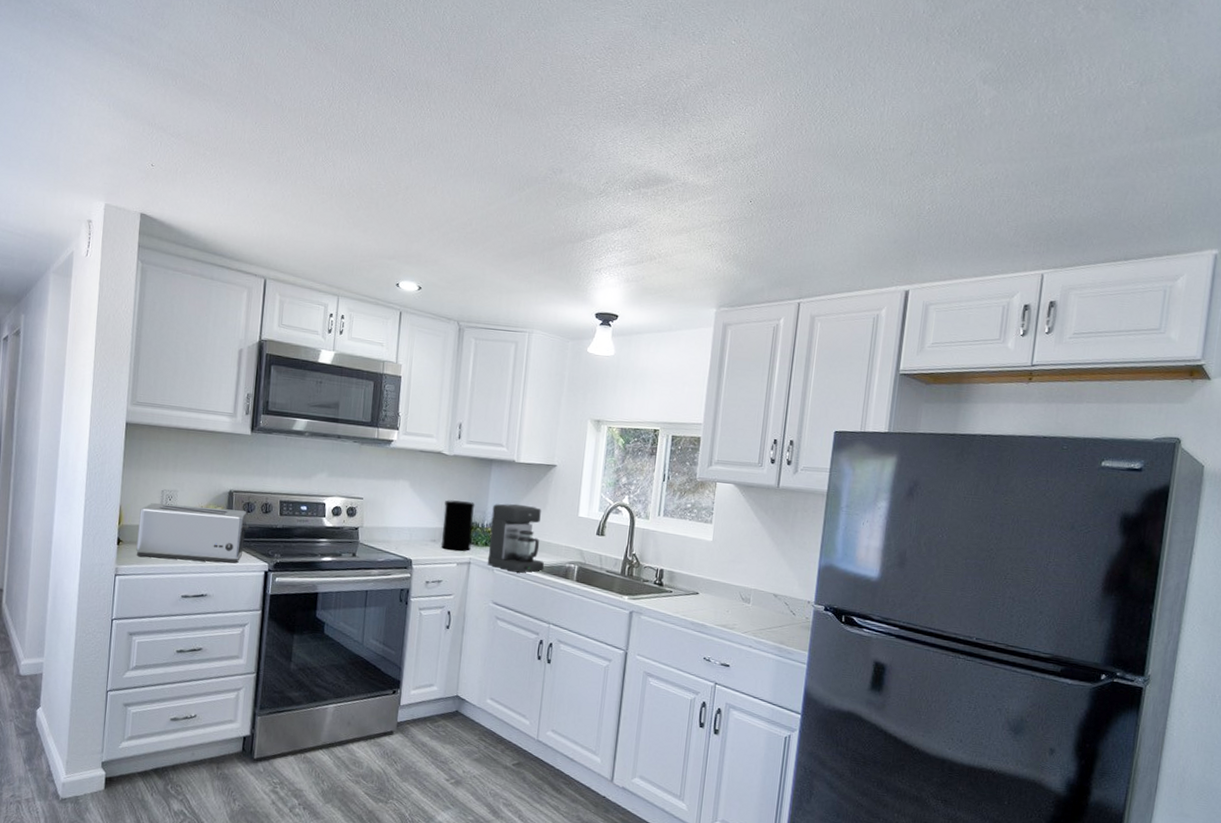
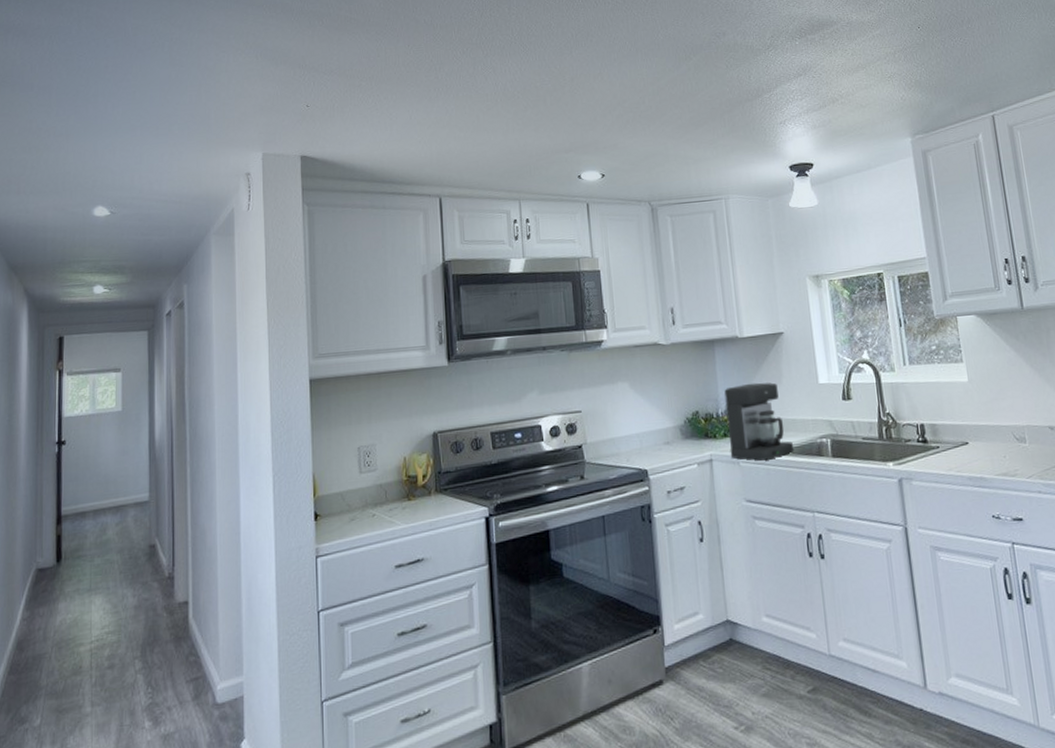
toaster: present [136,502,249,564] -> none [336,452,461,530]
canister: present [440,500,475,552] -> none [671,390,710,451]

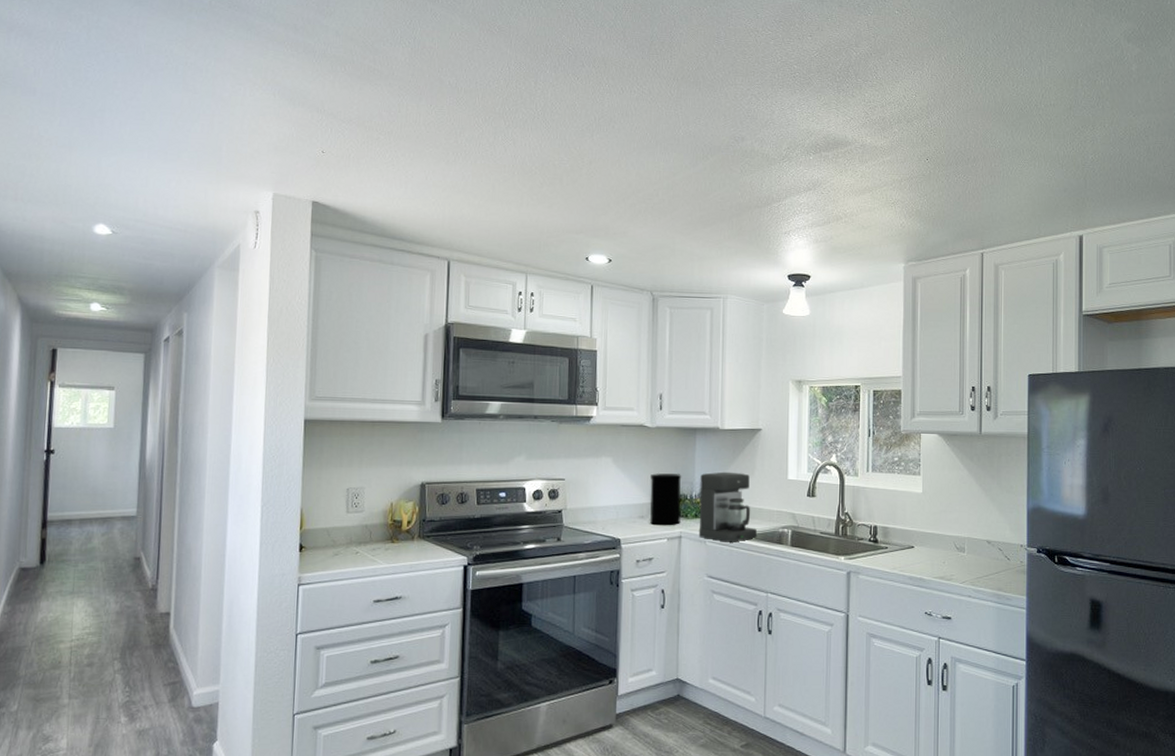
canister: none [671,390,710,451] -> present [649,473,682,526]

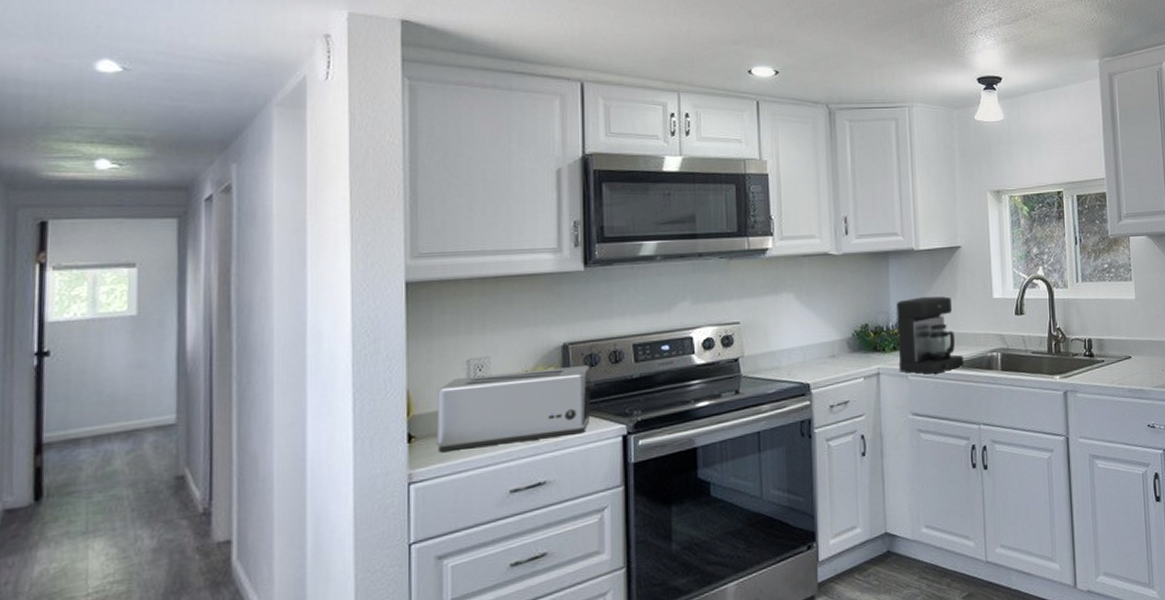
toaster: none [321,502,445,563] -> present [437,366,595,452]
canister: present [649,473,682,526] -> none [840,303,878,364]

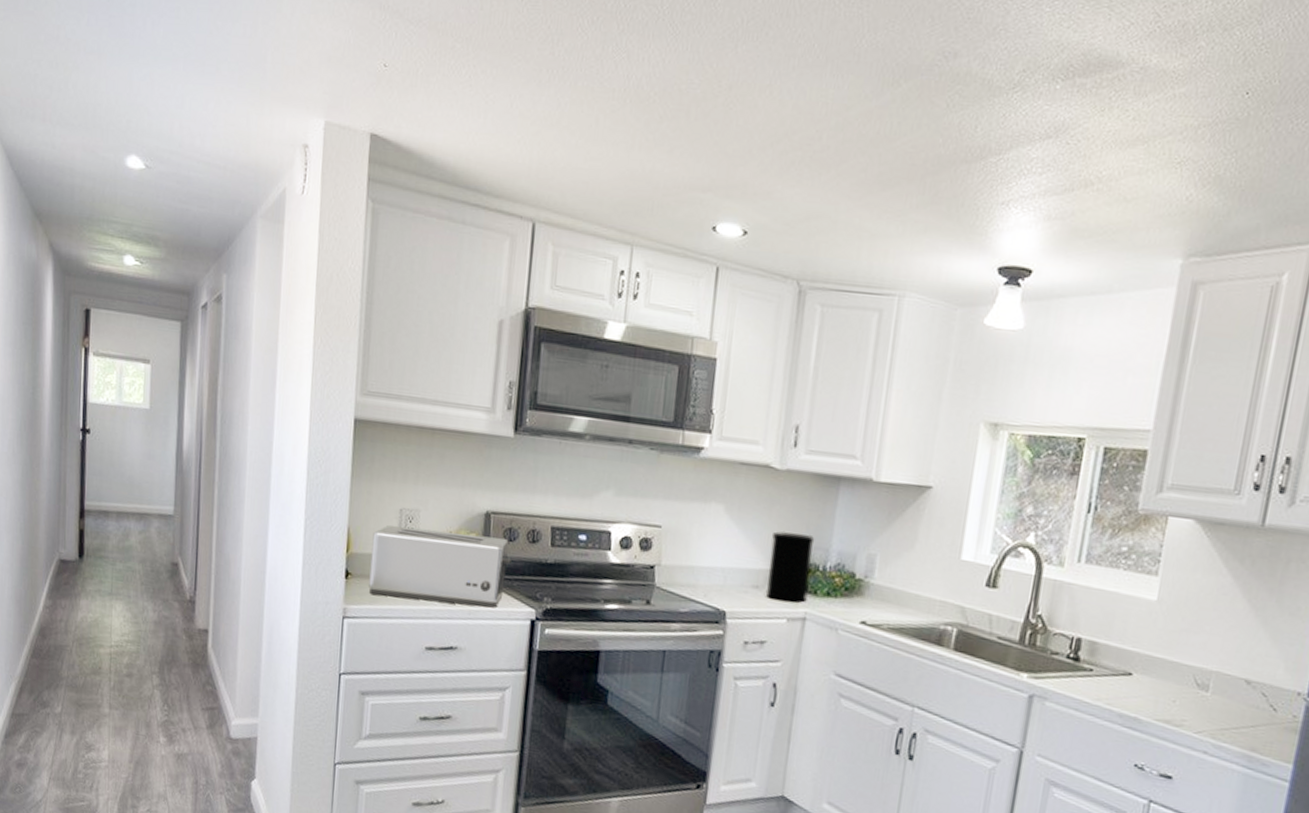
canister: none [840,303,878,364] -> present [765,531,815,604]
coffee maker: present [896,296,965,374] -> none [829,538,910,635]

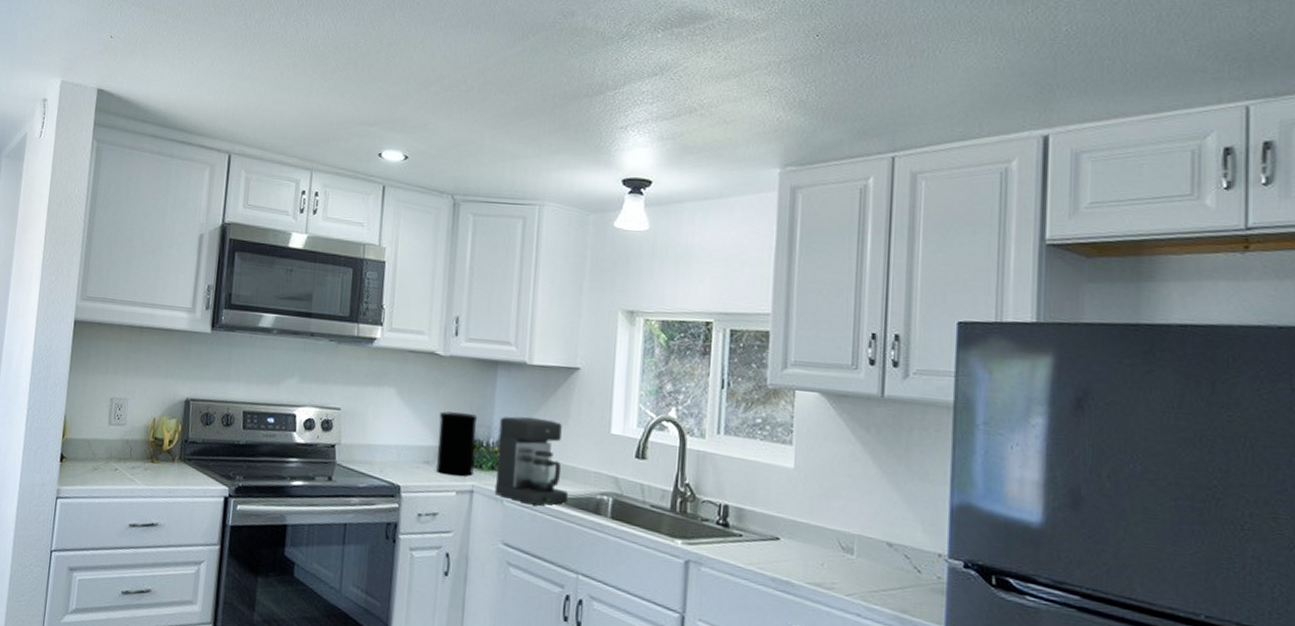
toaster: present [369,525,511,608] -> none [80,412,208,487]
coffee maker: none [829,538,910,635] -> present [494,416,569,506]

